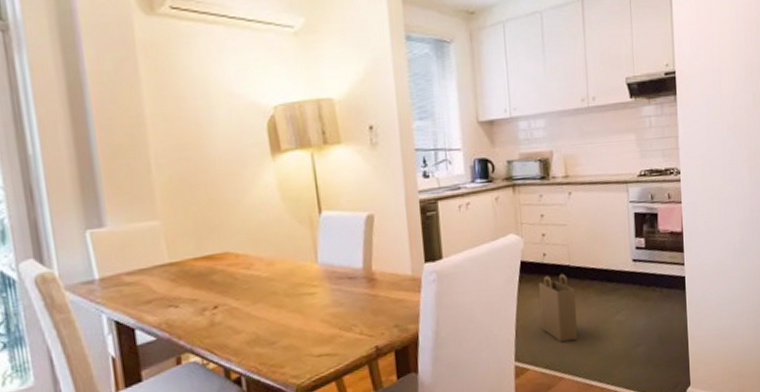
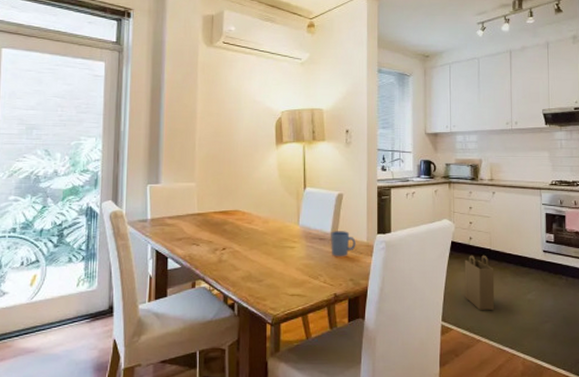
mug: none [362,263,398,300] -> present [331,231,356,258]

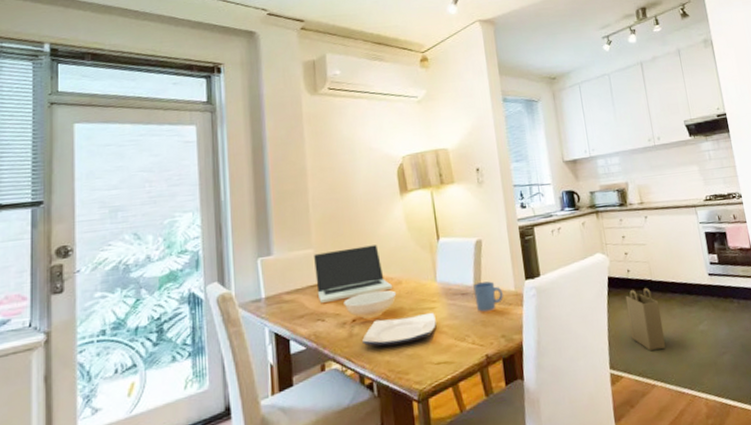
laptop: none [195,186,261,231] -> present [314,245,393,304]
bowl: none [217,226,263,248] -> present [343,290,397,319]
plate: none [229,250,294,274] -> present [362,312,436,347]

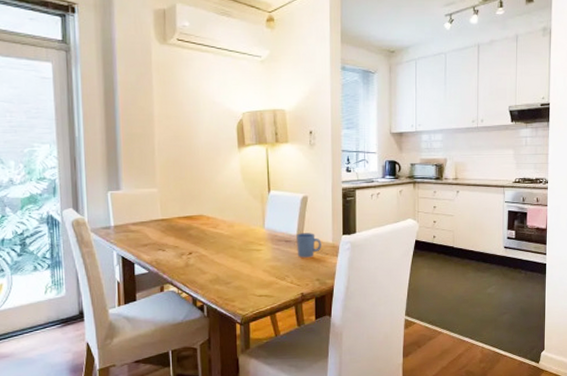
laptop: present [314,245,393,304] -> none [158,191,226,237]
bowl: present [343,290,397,319] -> none [182,230,229,253]
plate: present [362,312,436,347] -> none [197,253,261,277]
shopping bag: present [625,287,667,352] -> none [427,252,457,305]

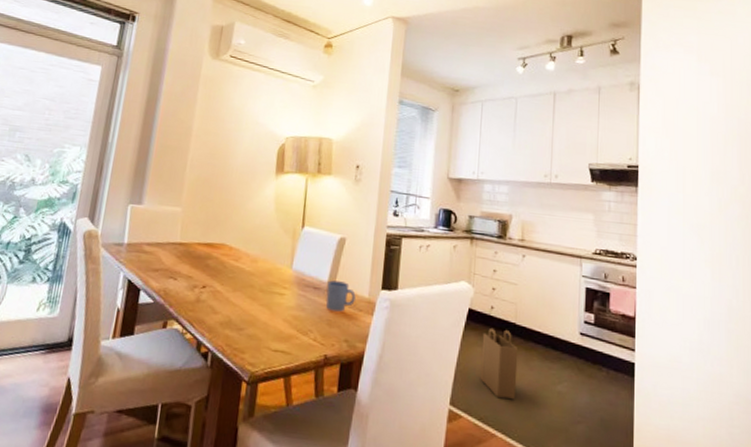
shopping bag: none [427,252,457,305] -> present [480,327,519,400]

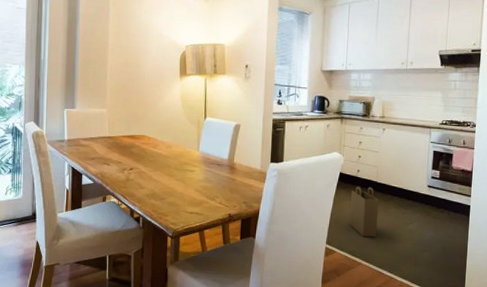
mug: present [325,280,356,313] -> none [227,158,250,182]

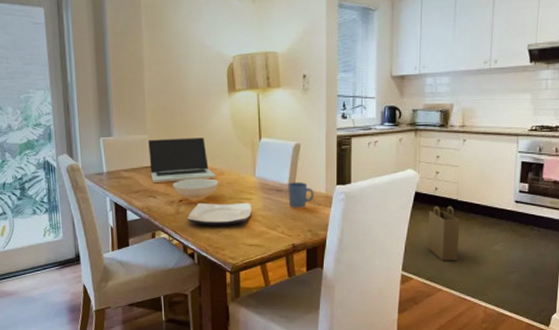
laptop: none [106,113,165,152] -> present [148,137,216,184]
bowl: none [125,149,167,170] -> present [172,178,219,200]
plate: none [136,171,194,193] -> present [187,202,252,225]
mug: none [227,158,250,182] -> present [288,182,314,209]

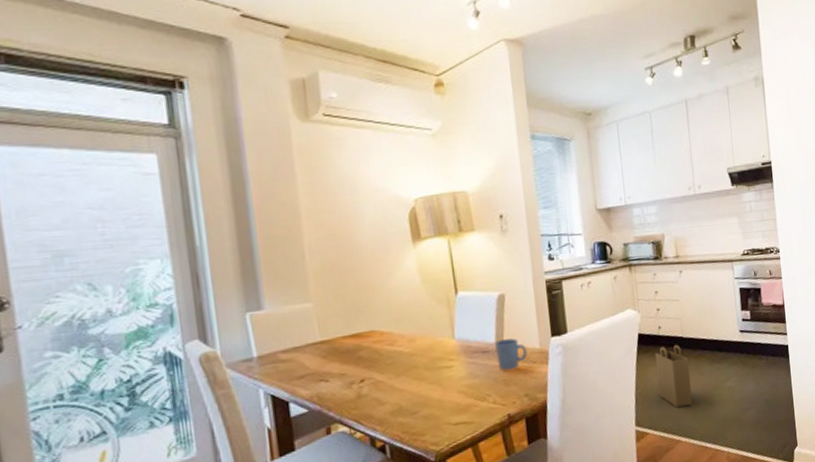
laptop: present [148,137,216,184] -> none [313,298,406,364]
bowl: present [172,178,219,200] -> none [349,348,410,379]
plate: present [187,202,252,225] -> none [372,371,454,408]

